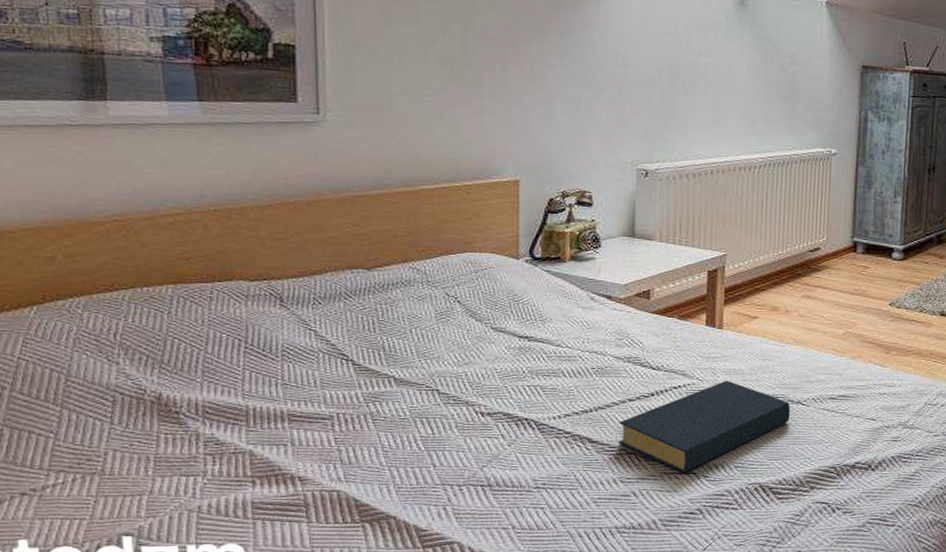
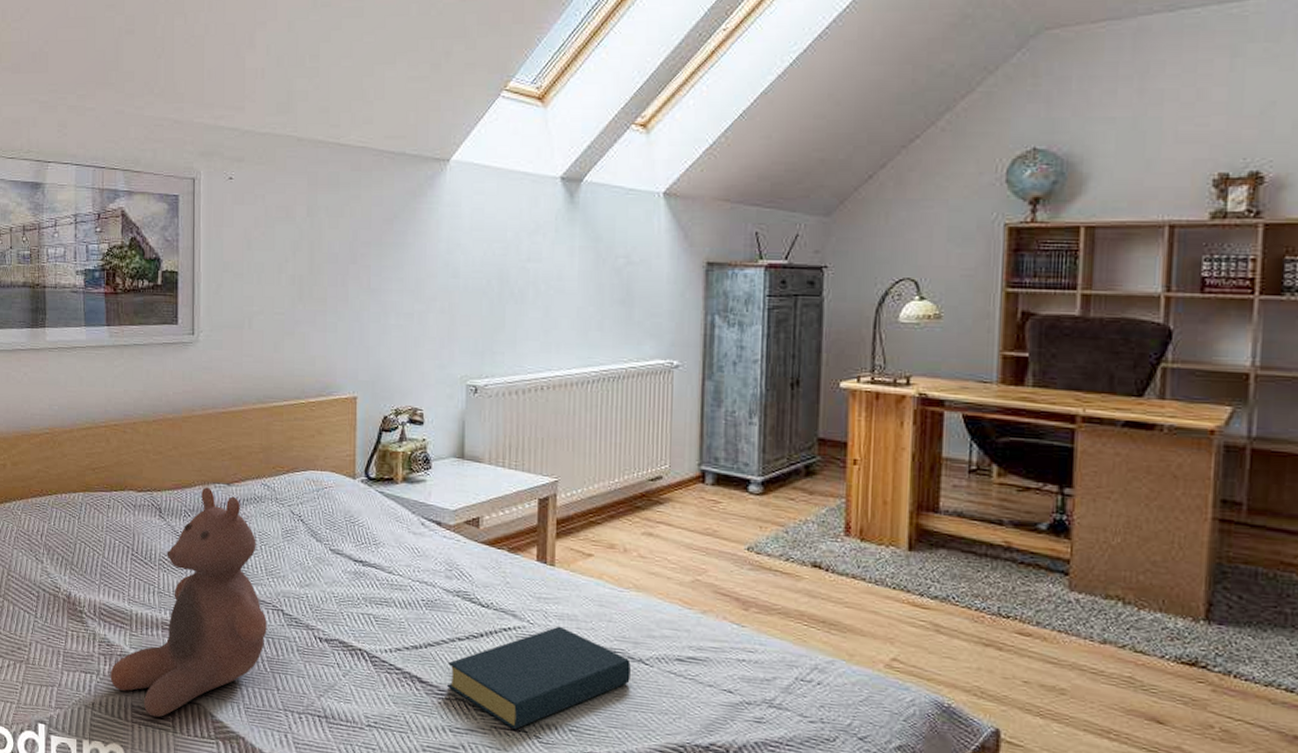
stuffed bear: none [221,273,420,511] -> present [110,487,267,718]

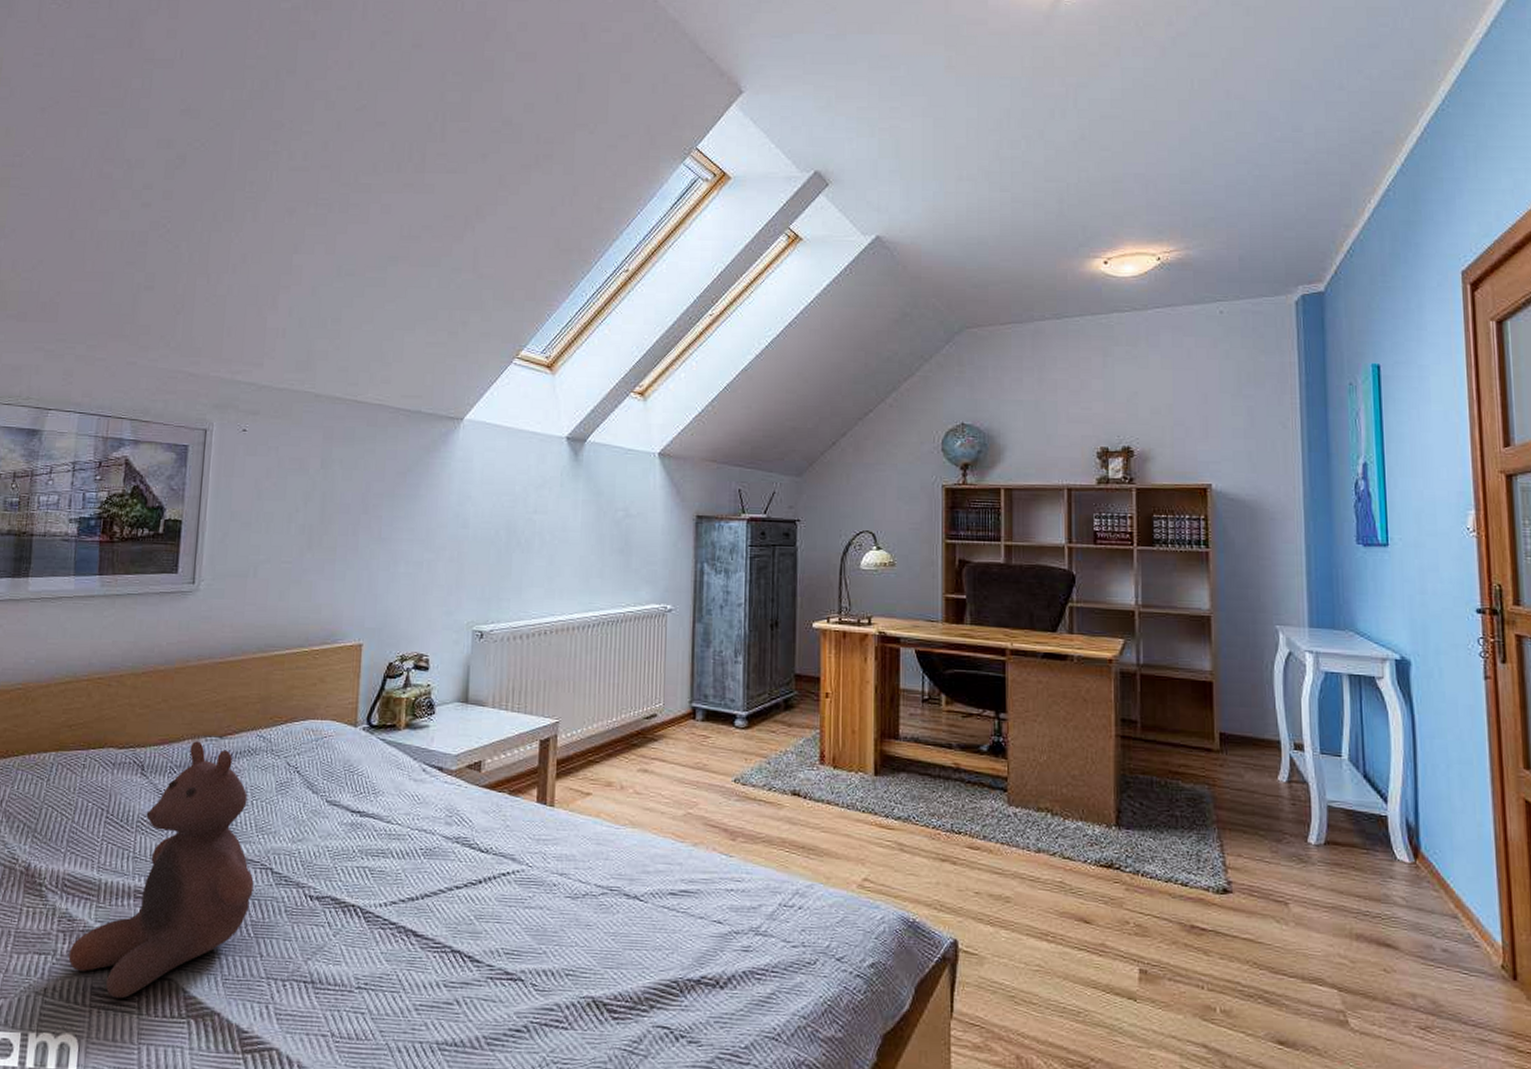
hardback book: present [448,626,631,730] -> none [444,867,626,979]

